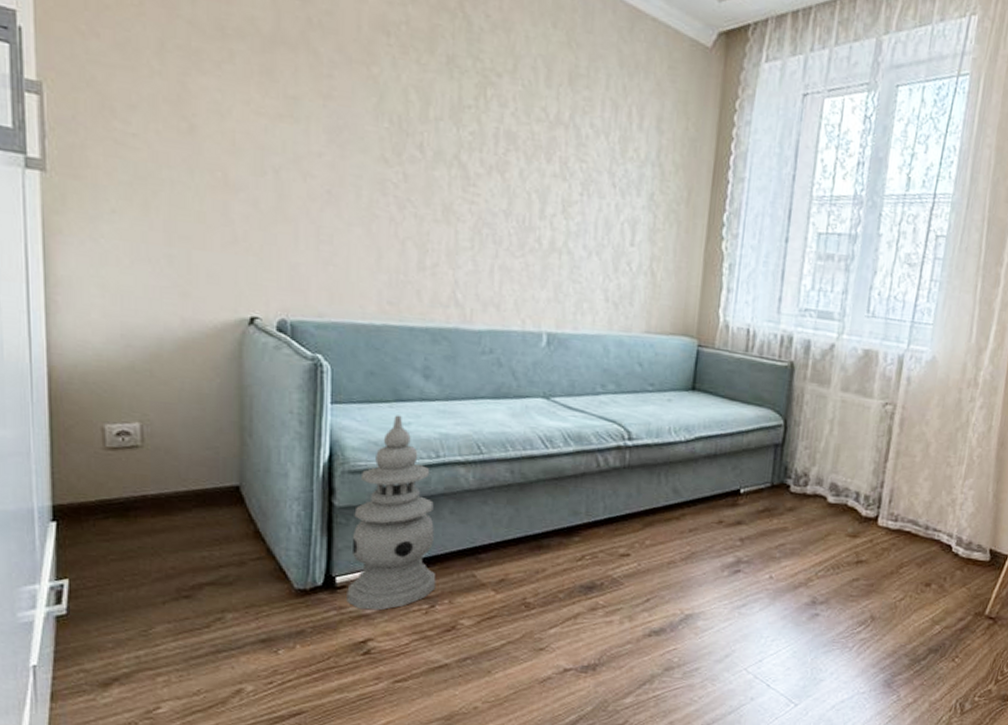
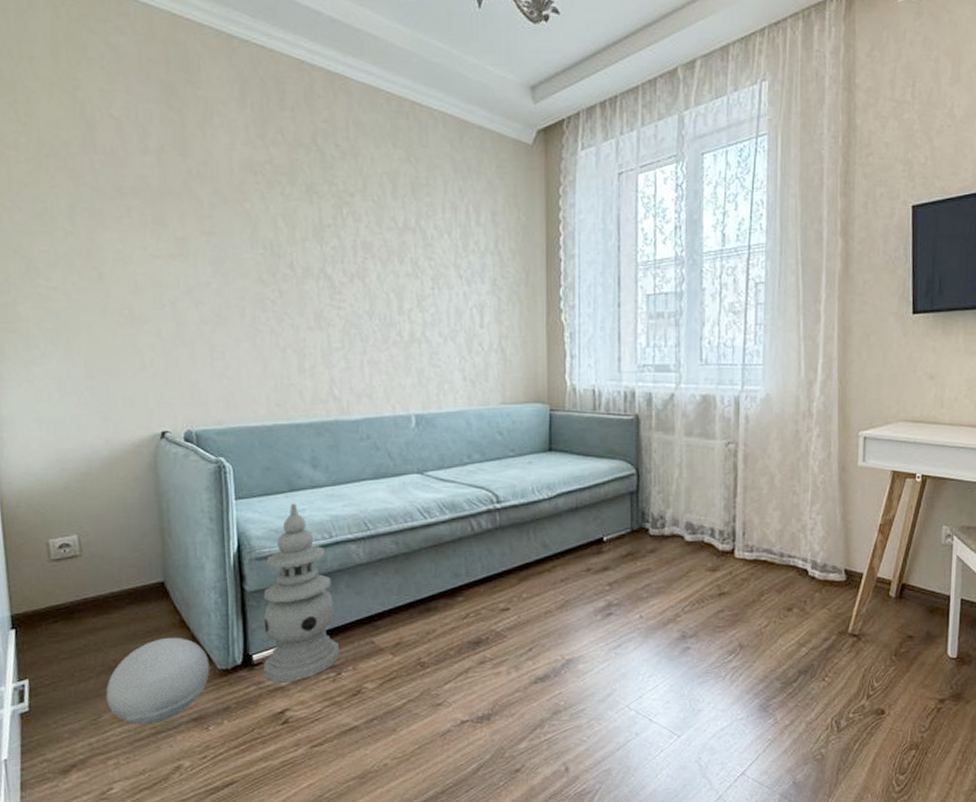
ball: none [160,548,285,642] -> present [106,637,210,725]

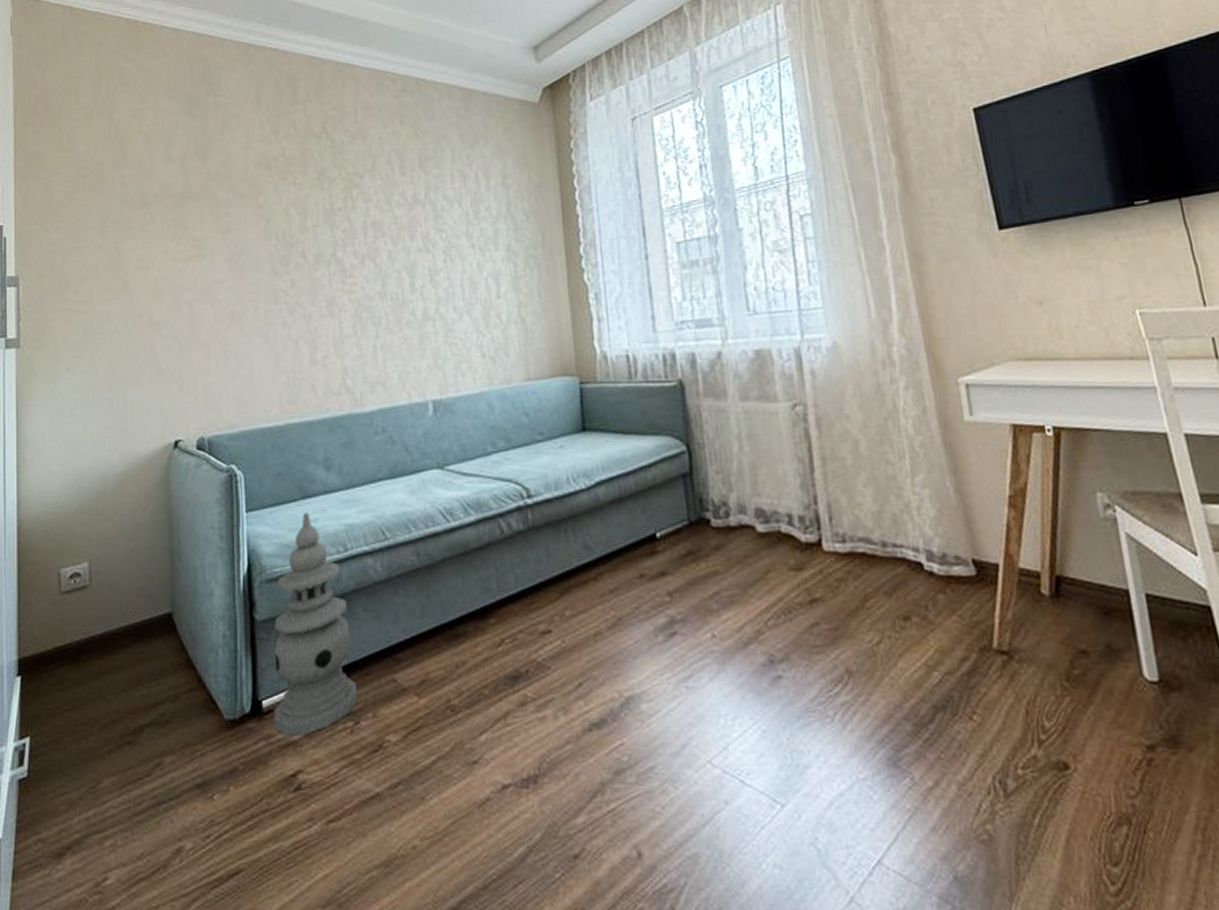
ball: present [106,637,210,725] -> none [106,680,216,794]

